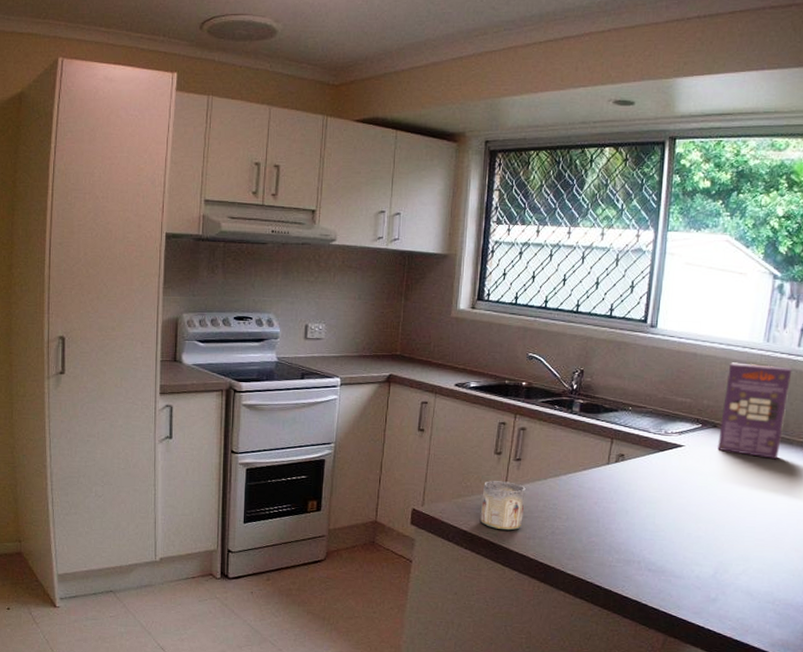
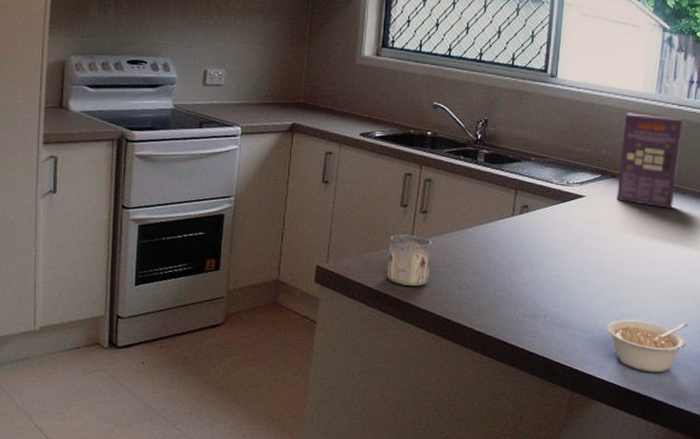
legume: none [704,567,792,621] -> present [607,319,689,373]

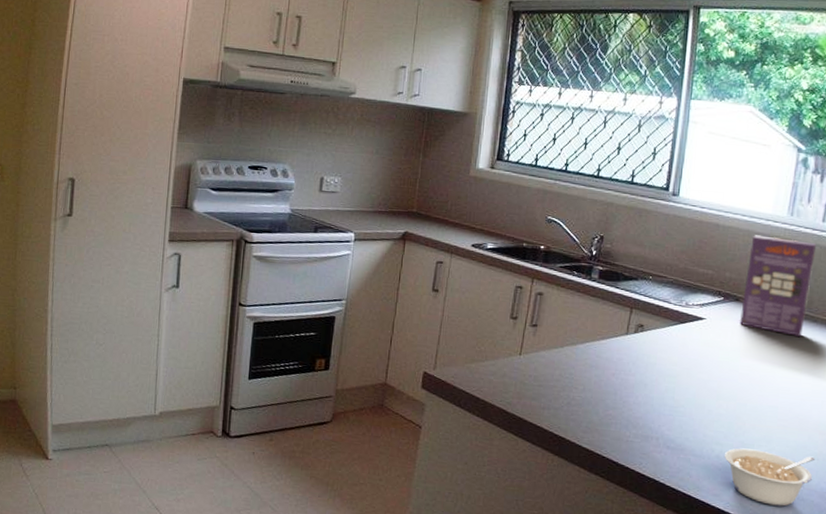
mug: present [387,234,432,287] -> none [494,346,541,399]

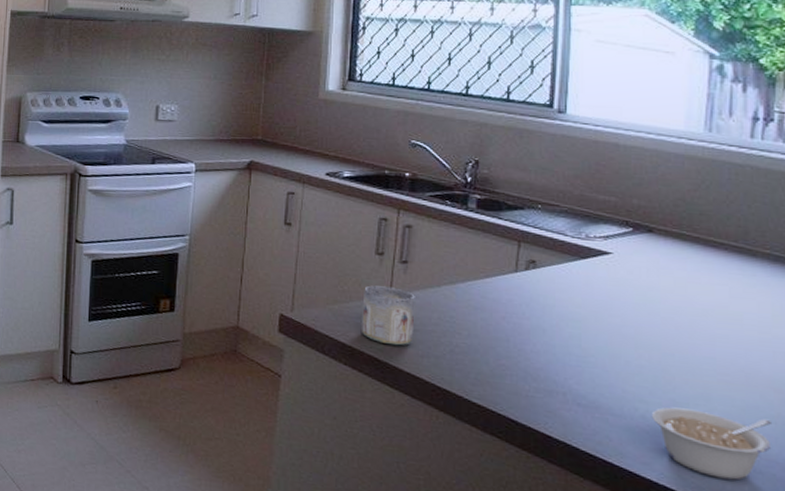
mug: none [494,346,541,399] -> present [362,285,415,346]
cereal box: present [739,235,817,336] -> none [655,155,746,274]

